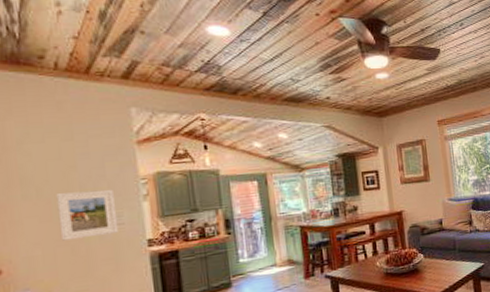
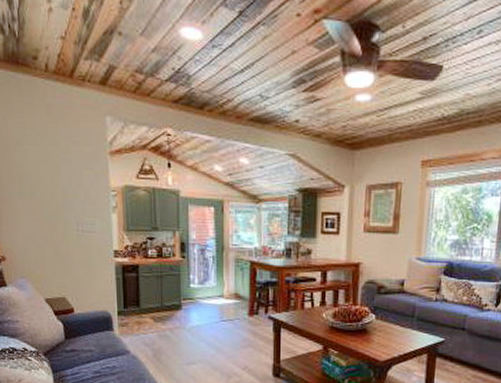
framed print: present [56,189,119,241] -> none [45,194,92,240]

